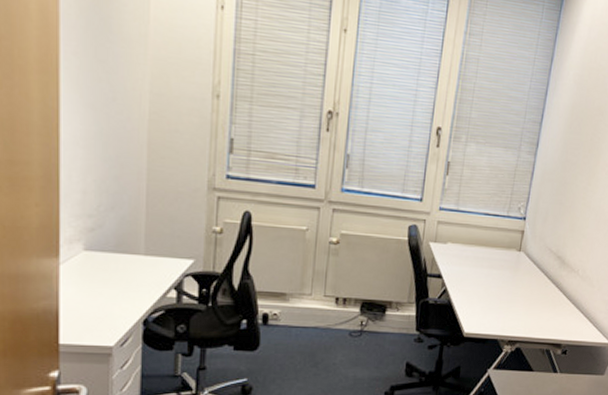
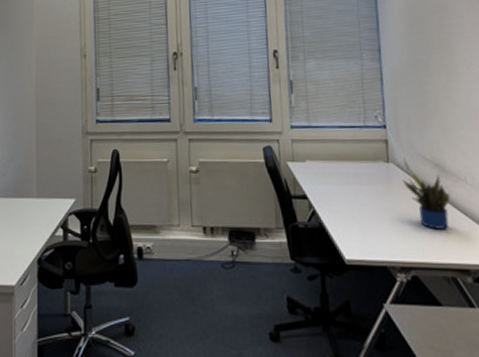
potted plant: none [527,248,563,311] -> present [402,158,451,229]

